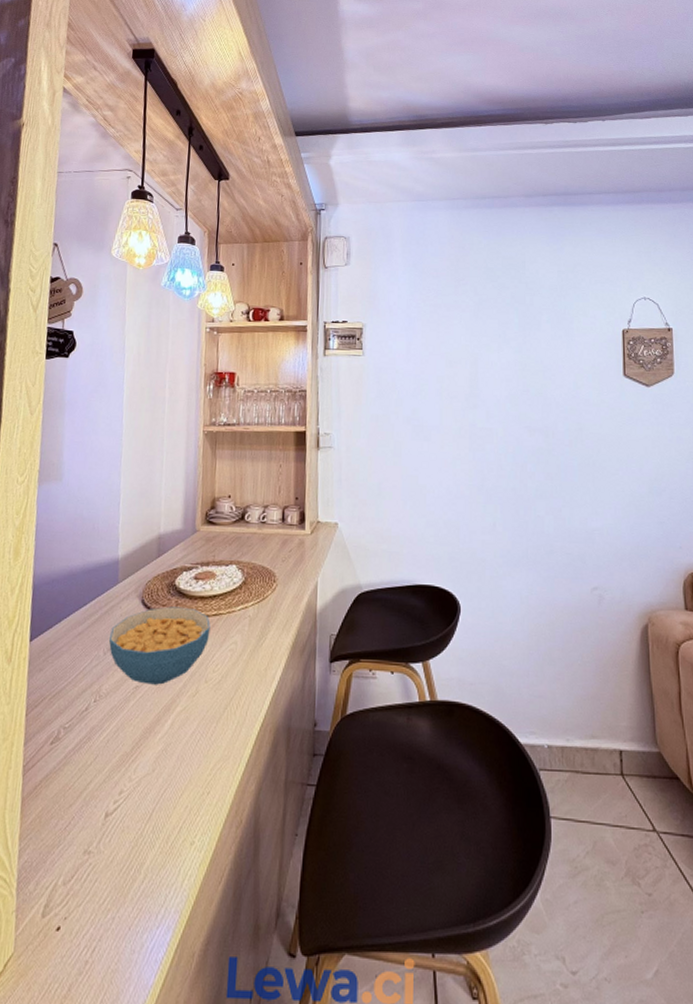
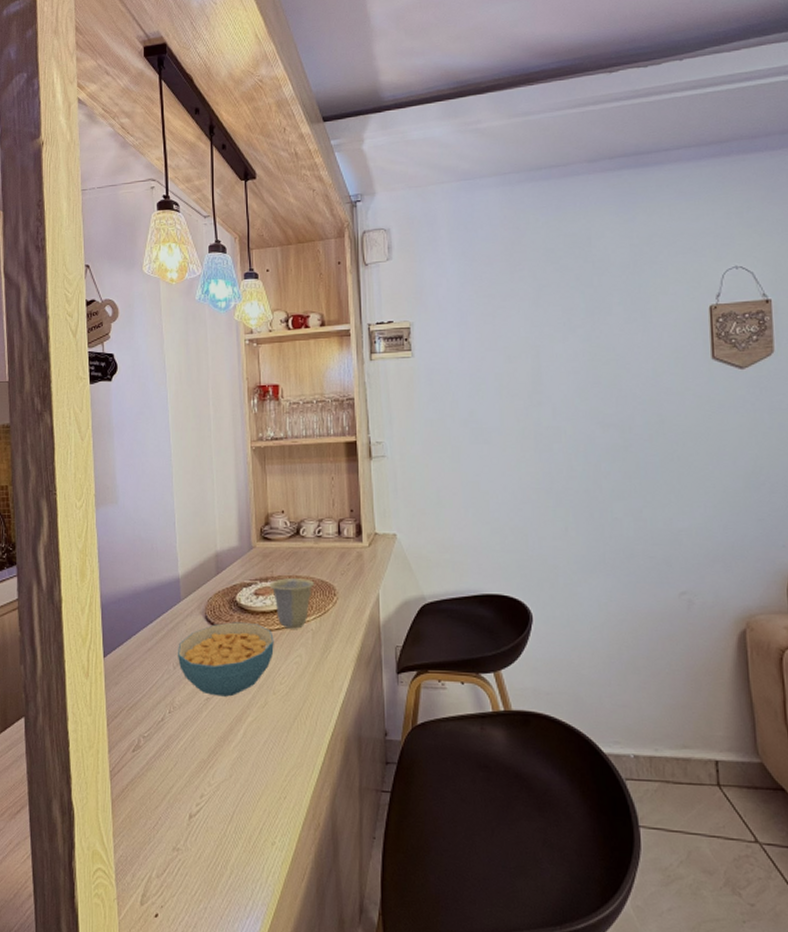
cup: none [210,563,256,615] -> present [269,578,315,629]

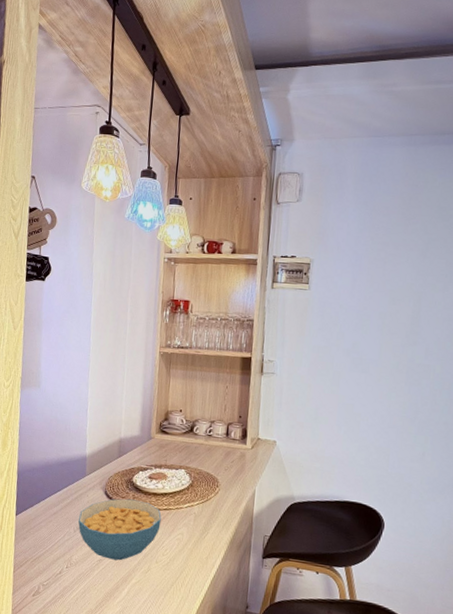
cup: present [269,578,315,629] -> none [162,467,202,511]

